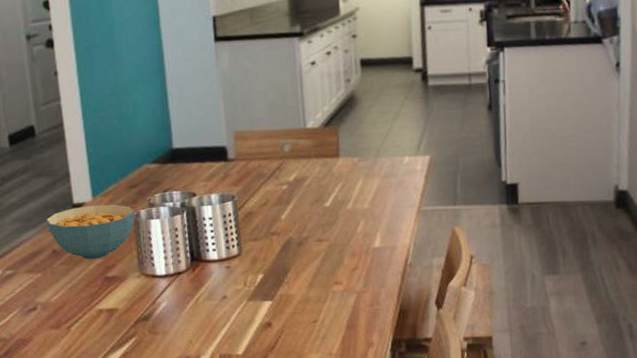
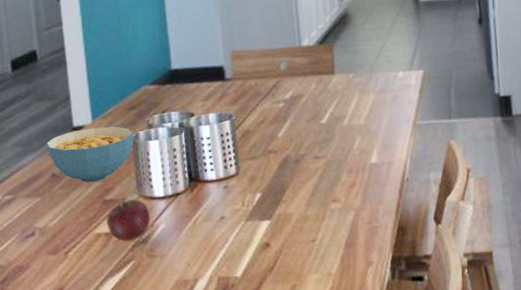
apple: none [108,275,153,318] -> present [106,197,151,242]

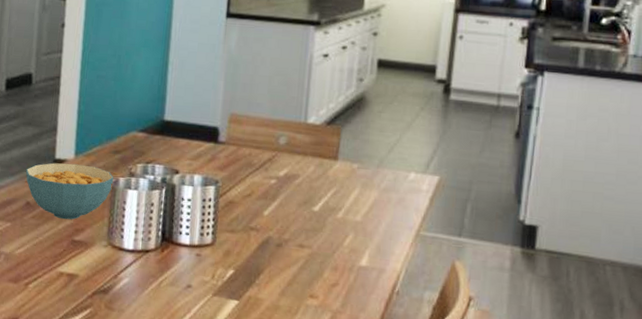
apple: present [106,197,151,242] -> none [71,241,117,288]

